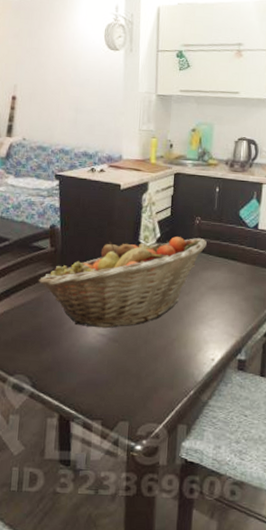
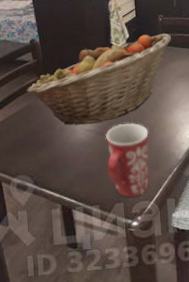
mug: none [115,332,168,417] -> present [105,122,149,197]

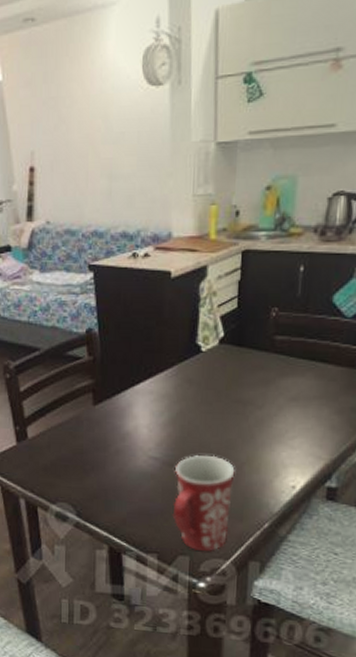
fruit basket: present [26,33,171,125] -> none [76,335,286,451]

